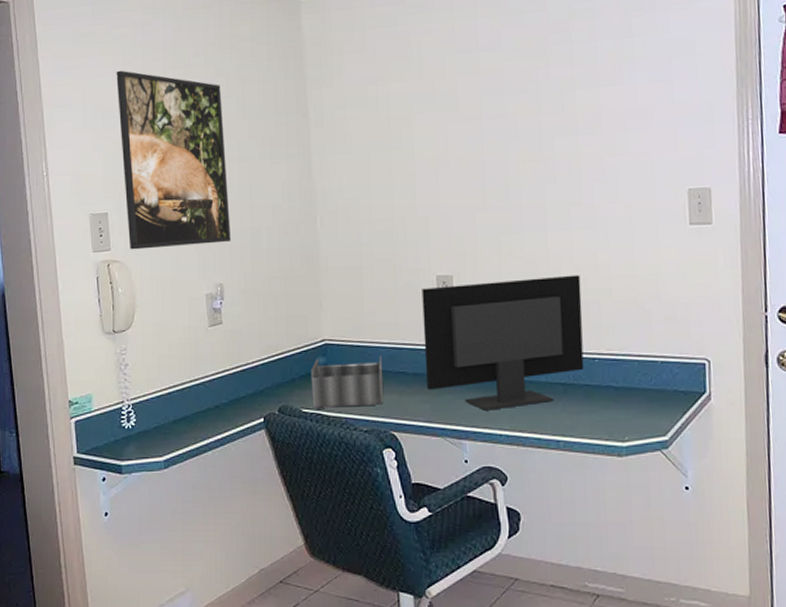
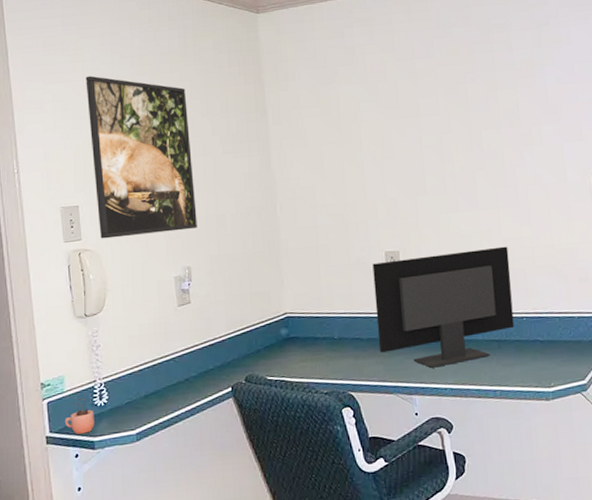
cocoa: none [92,414,122,457] -> present [64,393,94,434]
desk organizer: present [311,355,384,408] -> none [274,324,342,375]

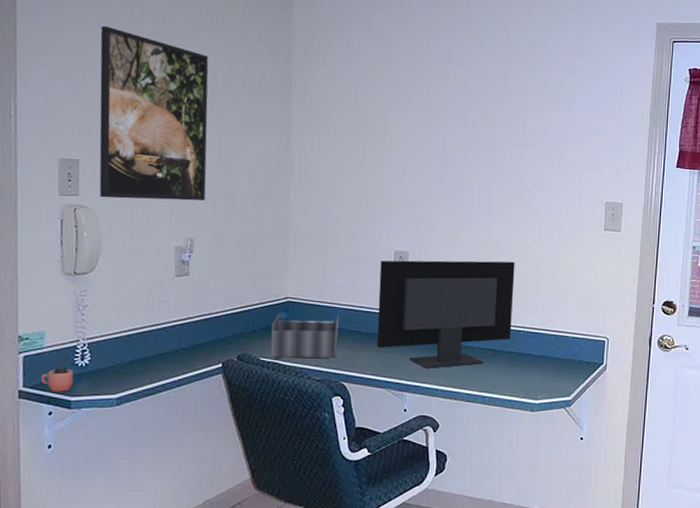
desk organizer: none [274,324,342,375] -> present [271,314,339,359]

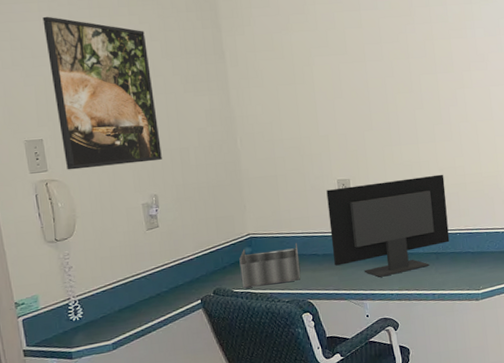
cocoa: present [40,352,74,392] -> none [41,310,71,347]

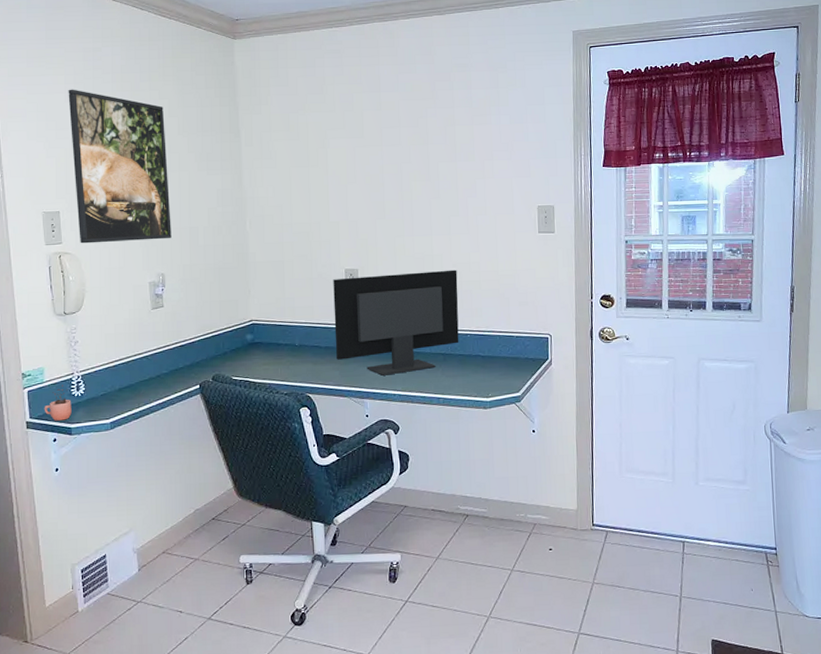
cocoa: none [41,310,71,347] -> present [44,384,72,421]
desk organizer: present [239,242,301,288] -> none [240,332,301,376]

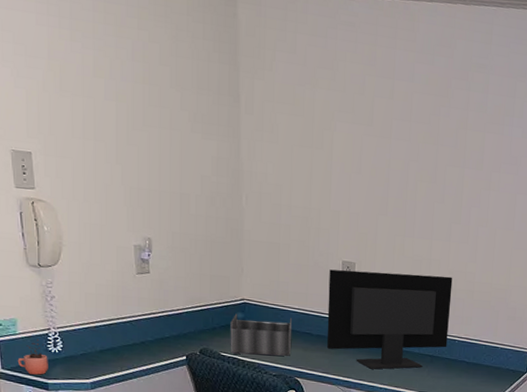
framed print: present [68,89,172,244] -> none [40,9,160,202]
desk organizer: none [240,332,301,376] -> present [230,314,292,356]

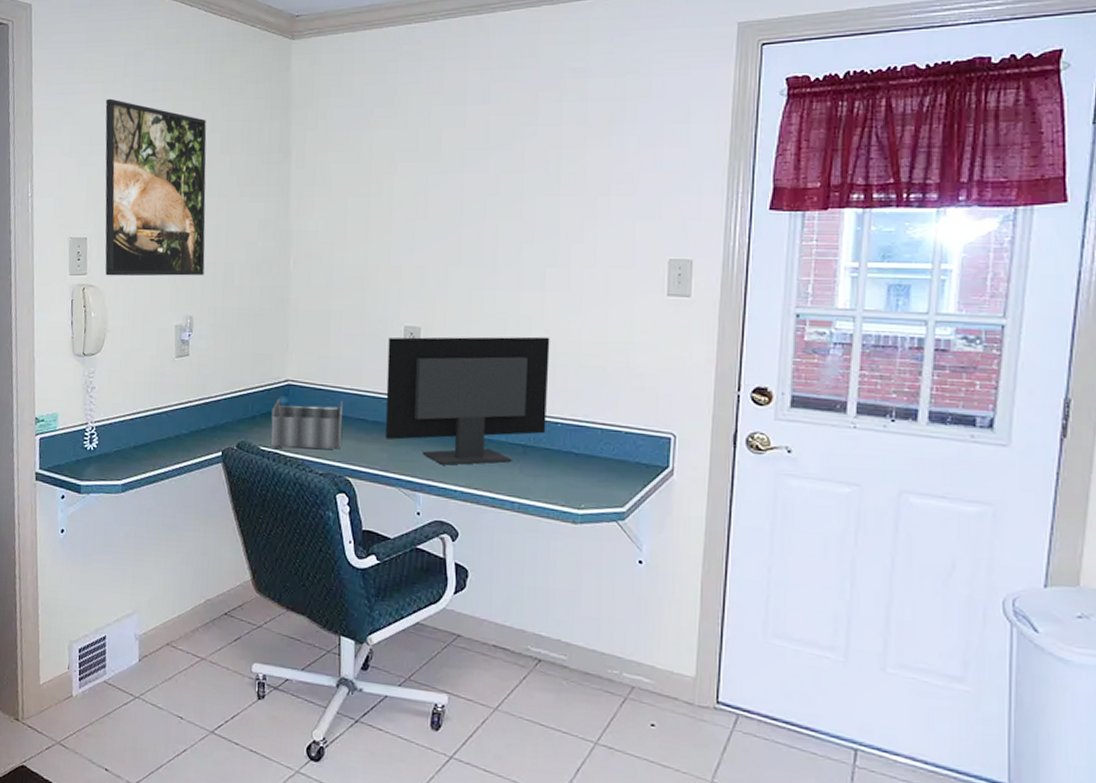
cocoa: present [17,339,48,375] -> none [54,435,83,476]
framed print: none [40,9,160,202] -> present [105,98,207,276]

